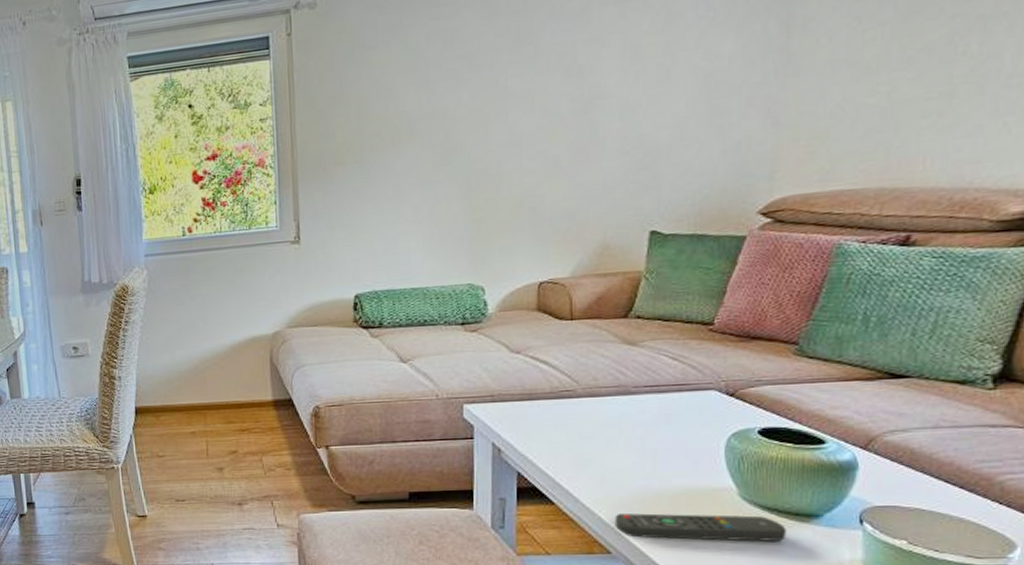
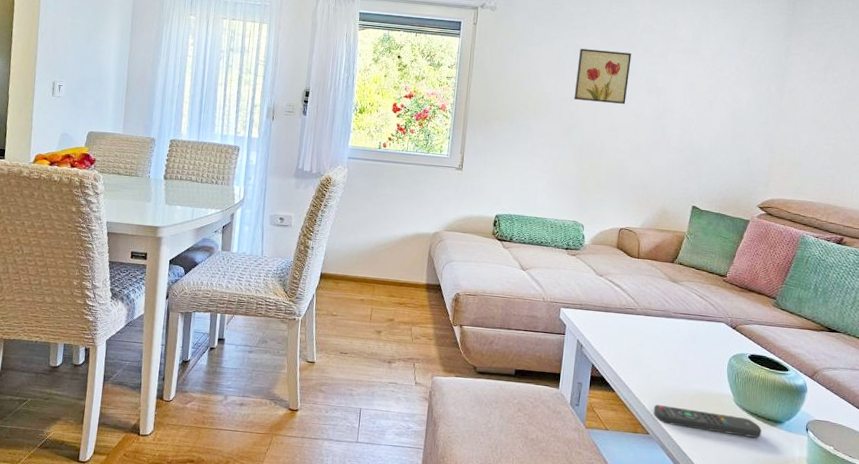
wall art: none [448,23,532,111] -> present [574,48,632,104]

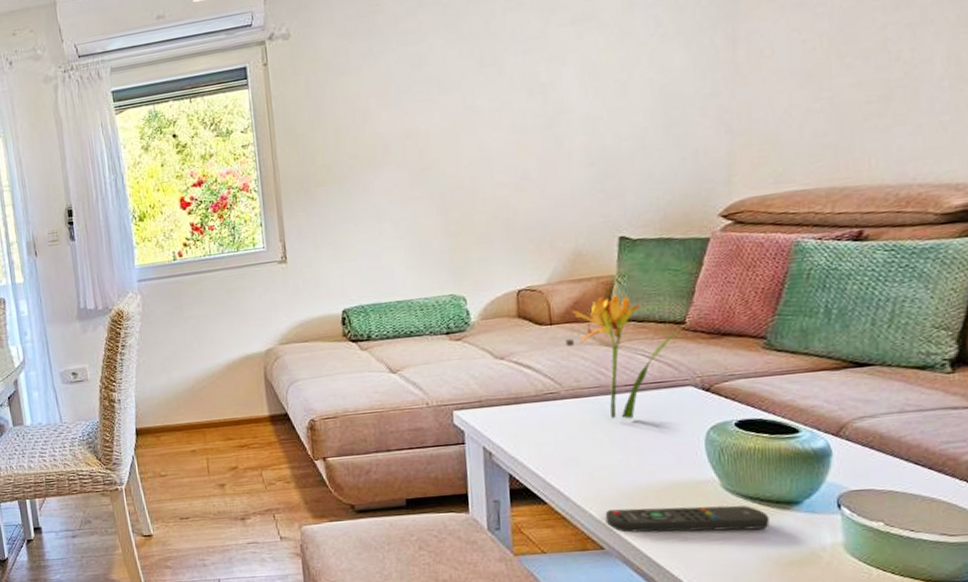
wall art: present [574,48,632,104] -> none [417,45,497,131]
flower: none [645,246,737,339] -> present [564,294,701,419]

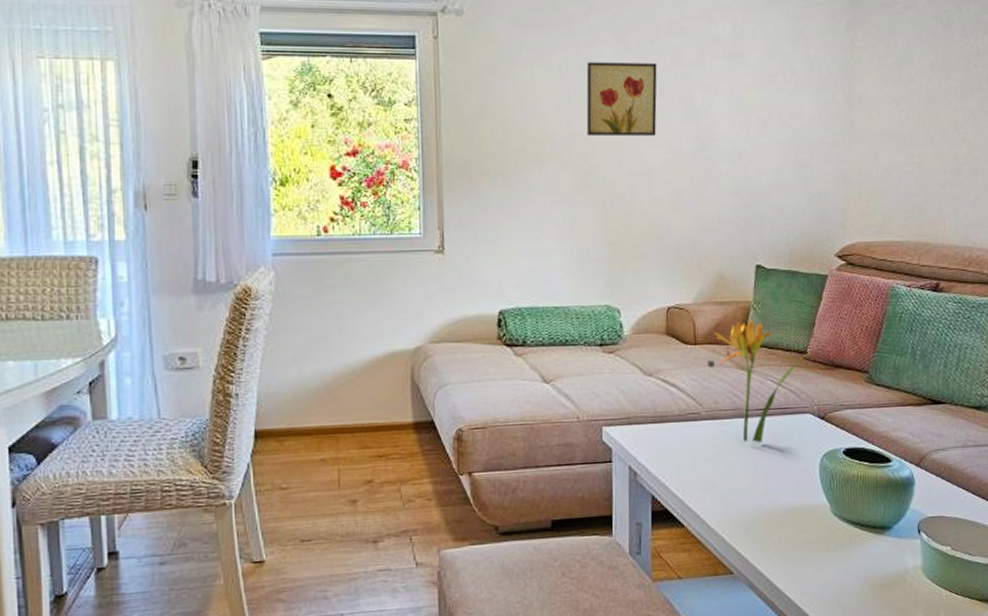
wall art: none [417,45,497,131] -> present [586,62,657,136]
remote control: present [605,505,770,533] -> none [735,530,867,557]

